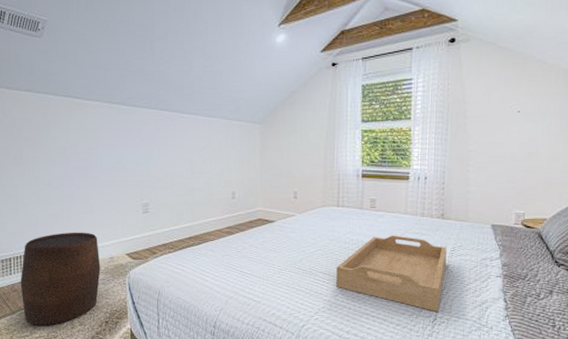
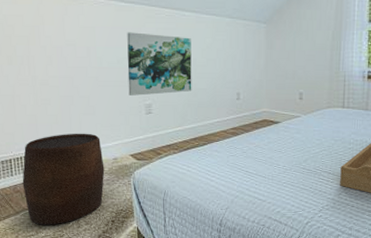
wall art: none [126,134,188,195] -> present [127,32,192,96]

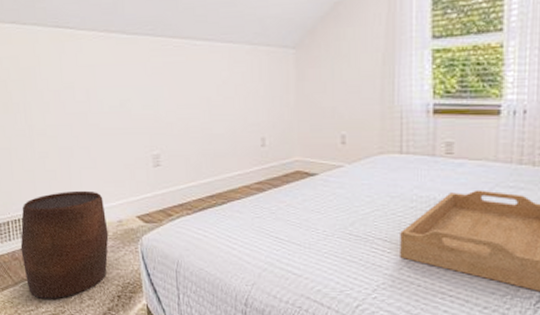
wall art: present [127,32,192,96] -> none [130,69,207,145]

